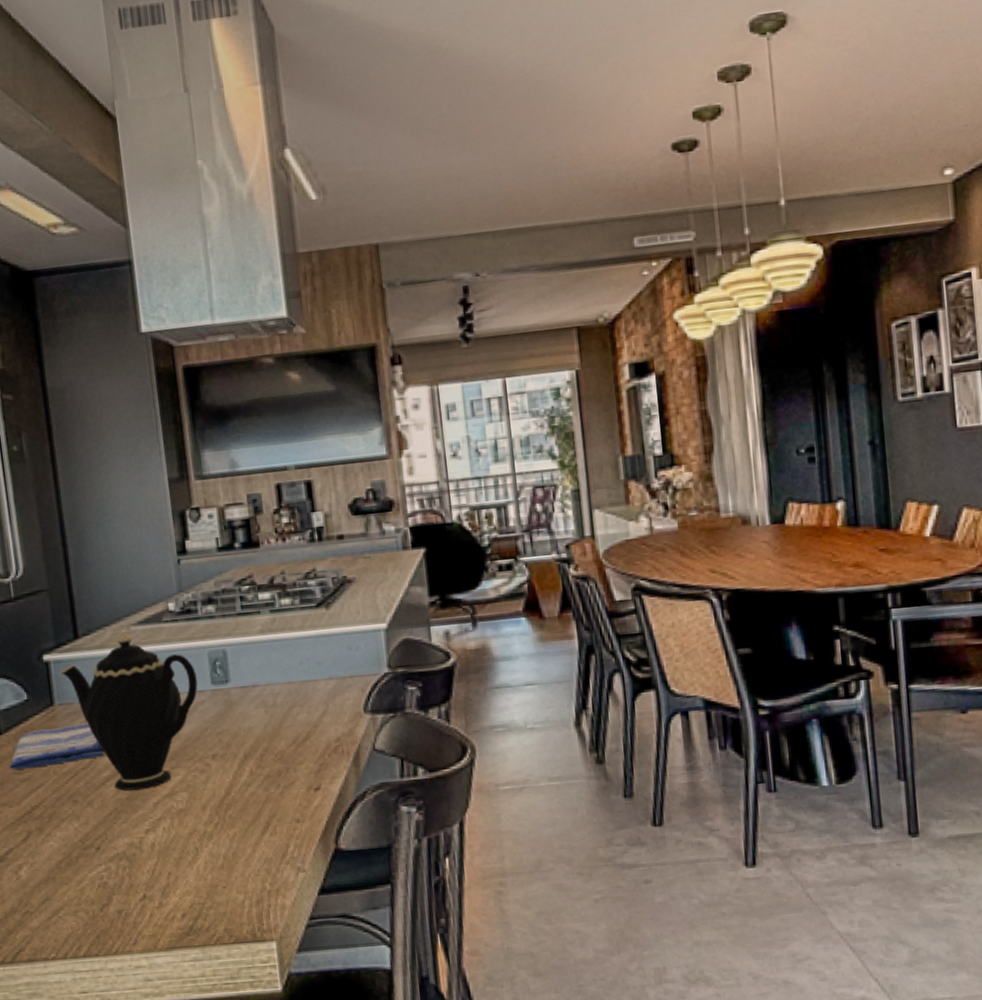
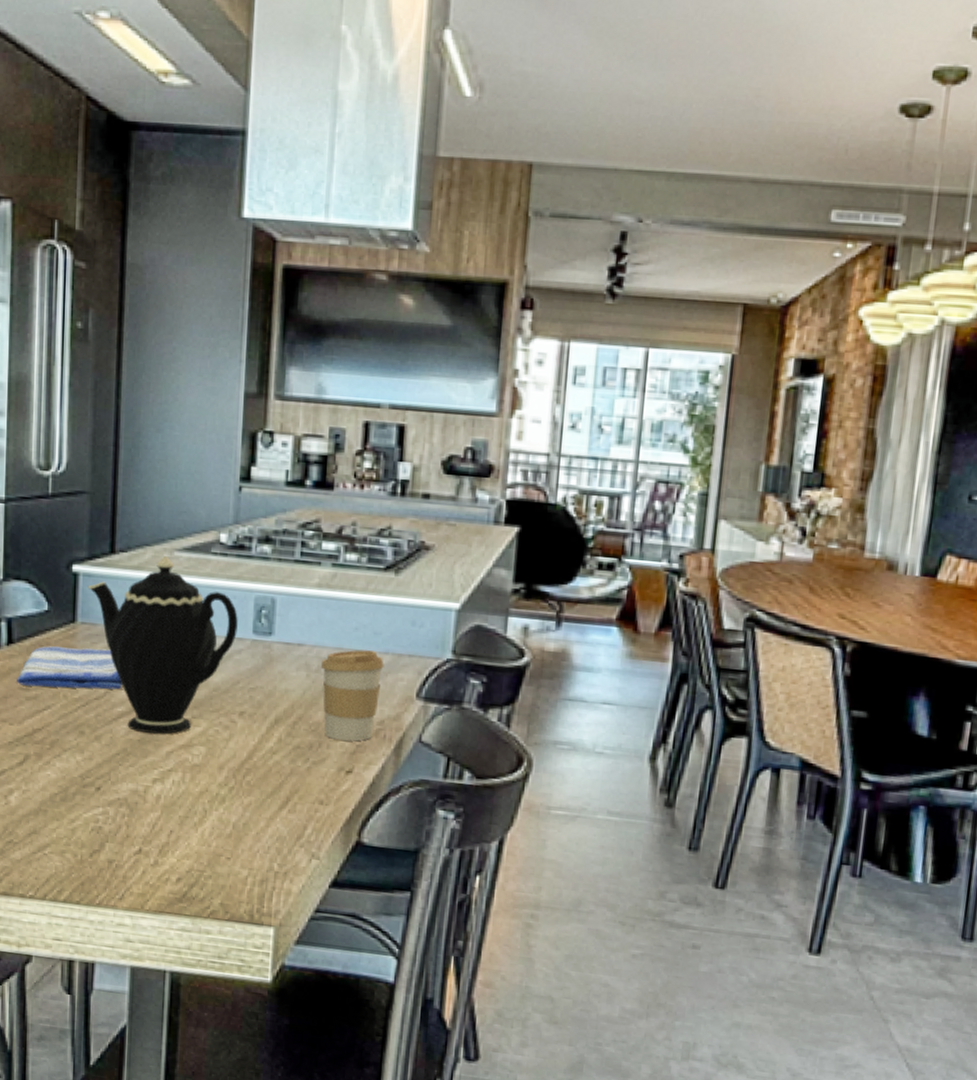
coffee cup: none [275,679,332,763] -> present [320,650,384,742]

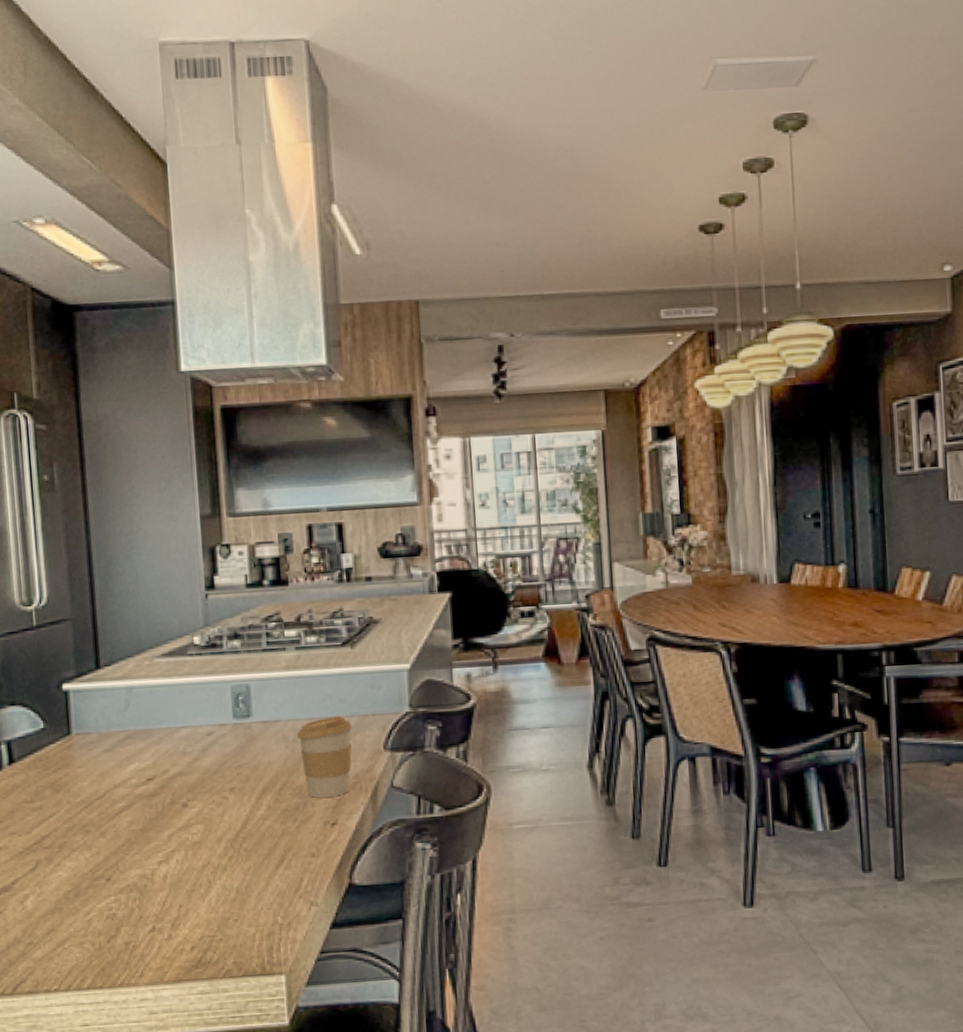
dish towel: present [17,646,122,690] -> none [21,753,120,799]
teapot: present [88,556,238,734] -> none [78,664,219,822]

